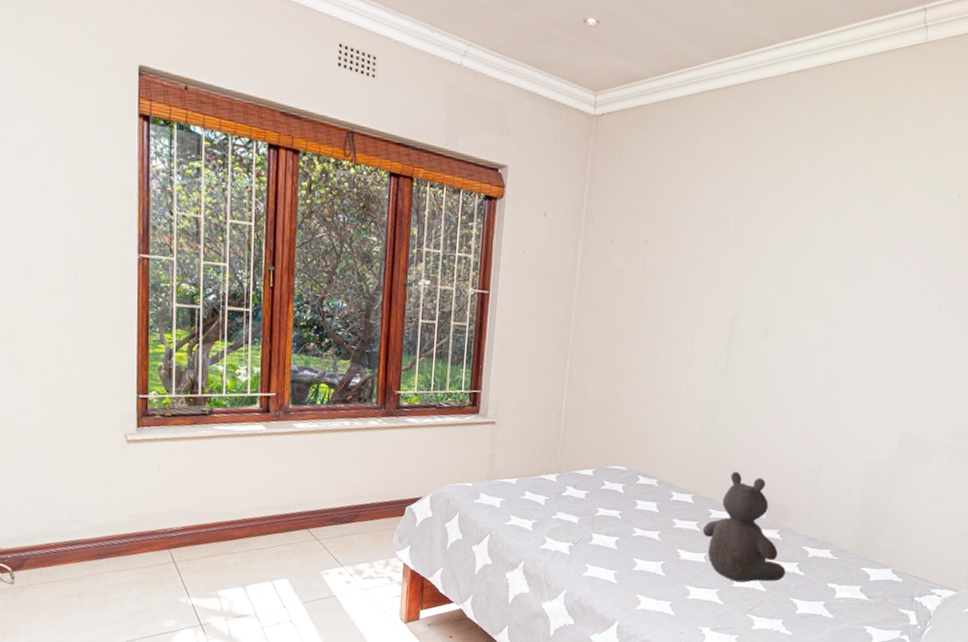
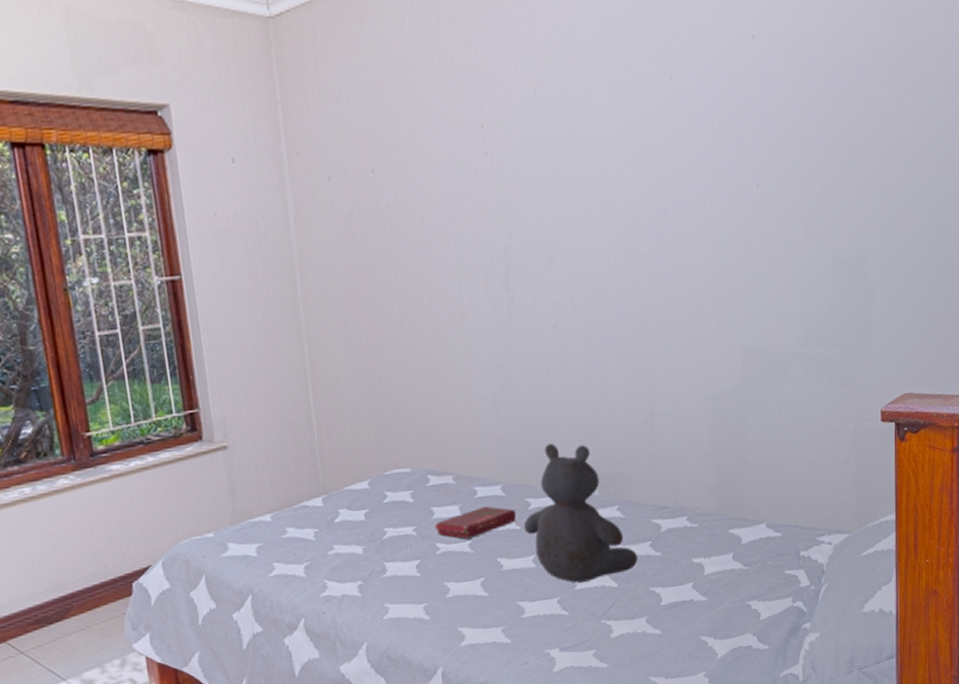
book: none [636,507,699,530] -> present [435,506,517,539]

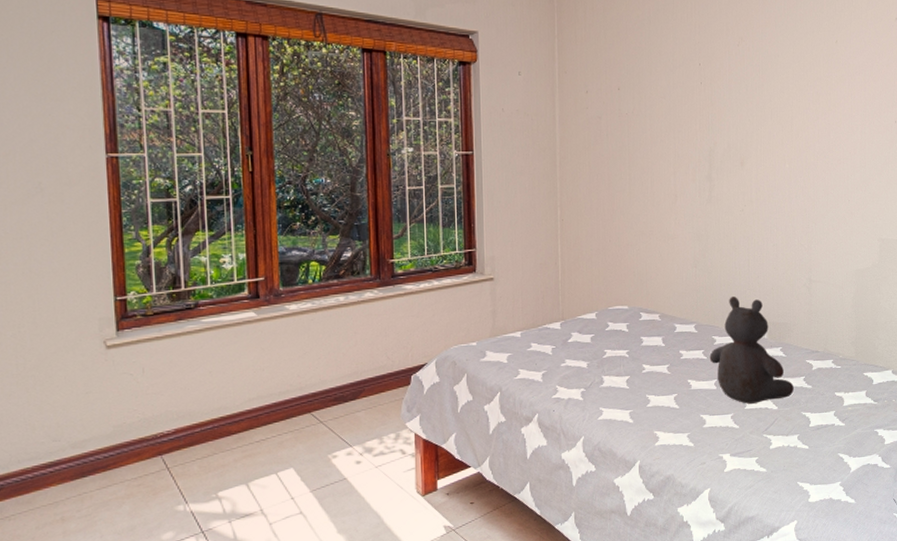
book: present [435,506,517,539] -> none [643,339,704,363]

